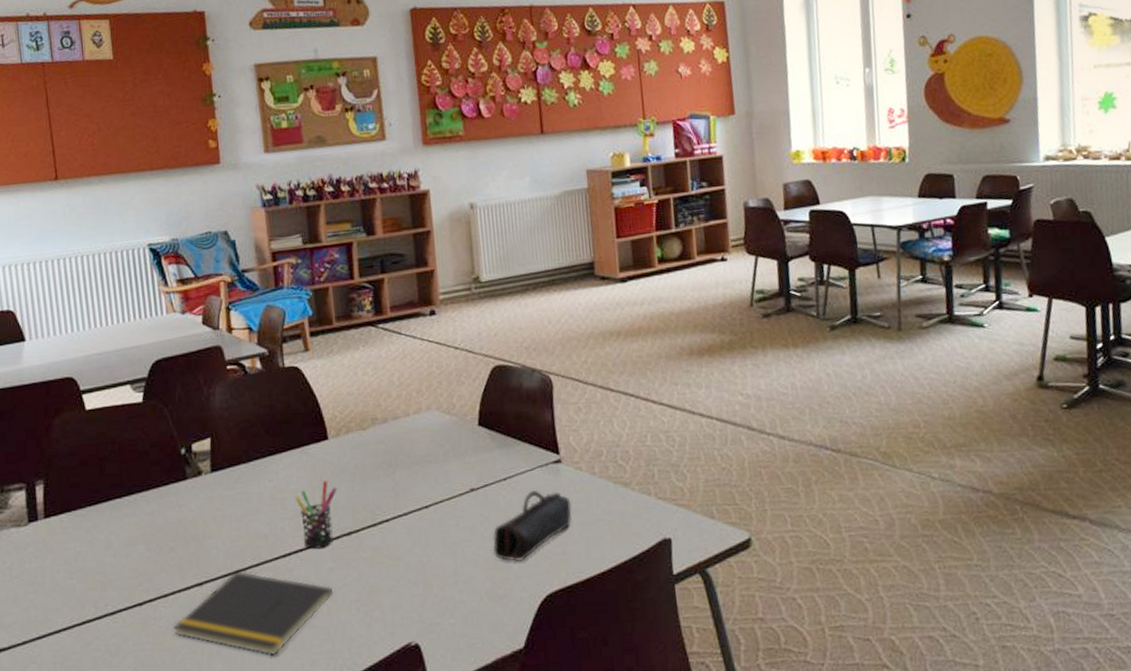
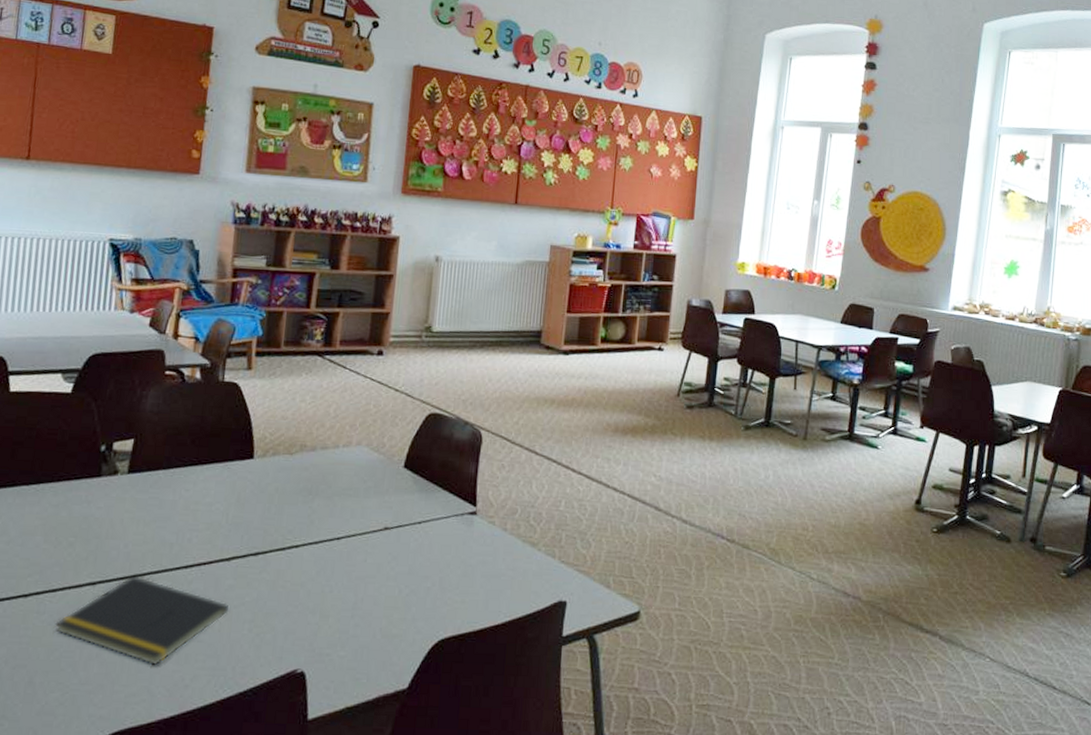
pen holder: present [295,480,337,549] -> none [208,497,253,564]
pencil case: present [492,491,573,562] -> none [394,538,479,605]

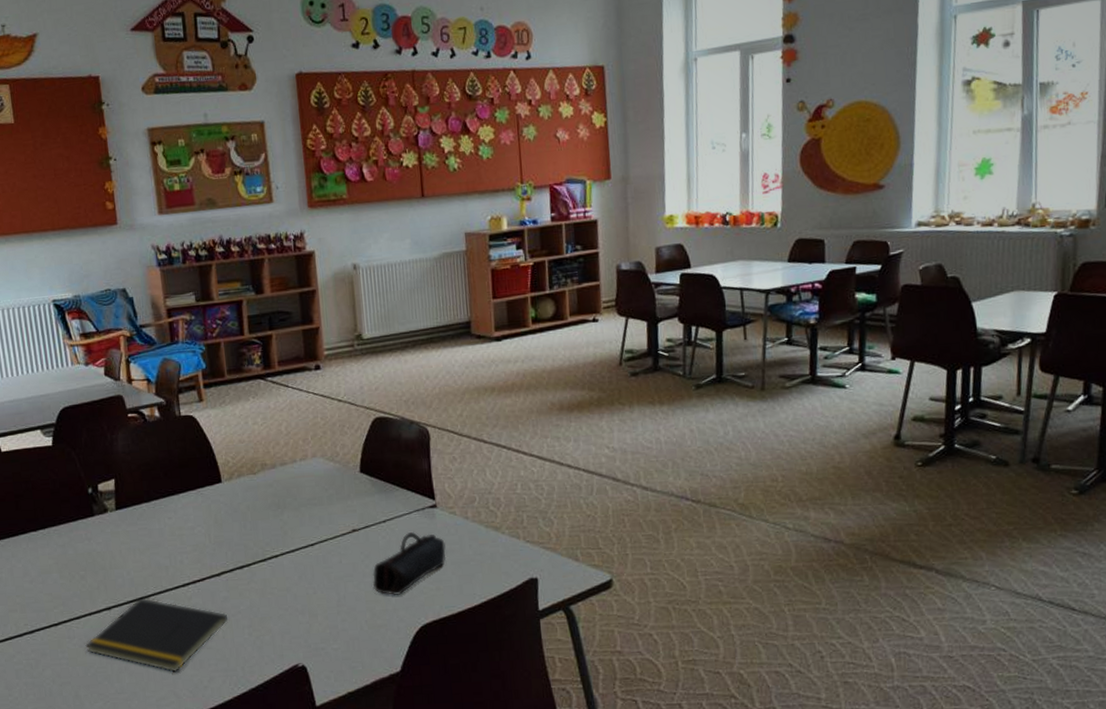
pencil case: none [394,538,479,605] -> present [372,532,446,596]

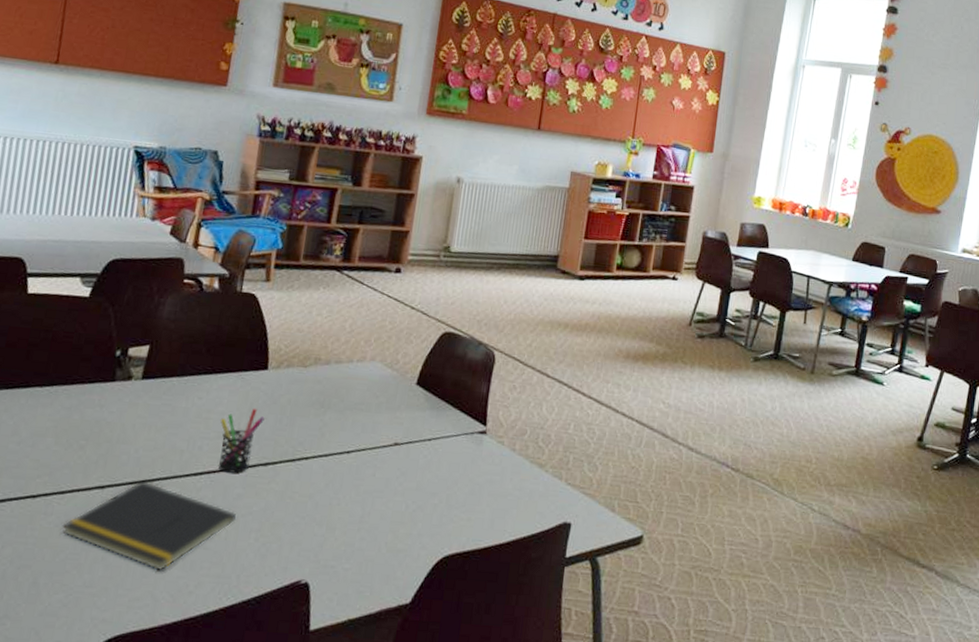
pen holder: none [193,519,230,580] -> present [218,408,265,473]
pencil case: present [372,532,446,596] -> none [401,455,487,521]

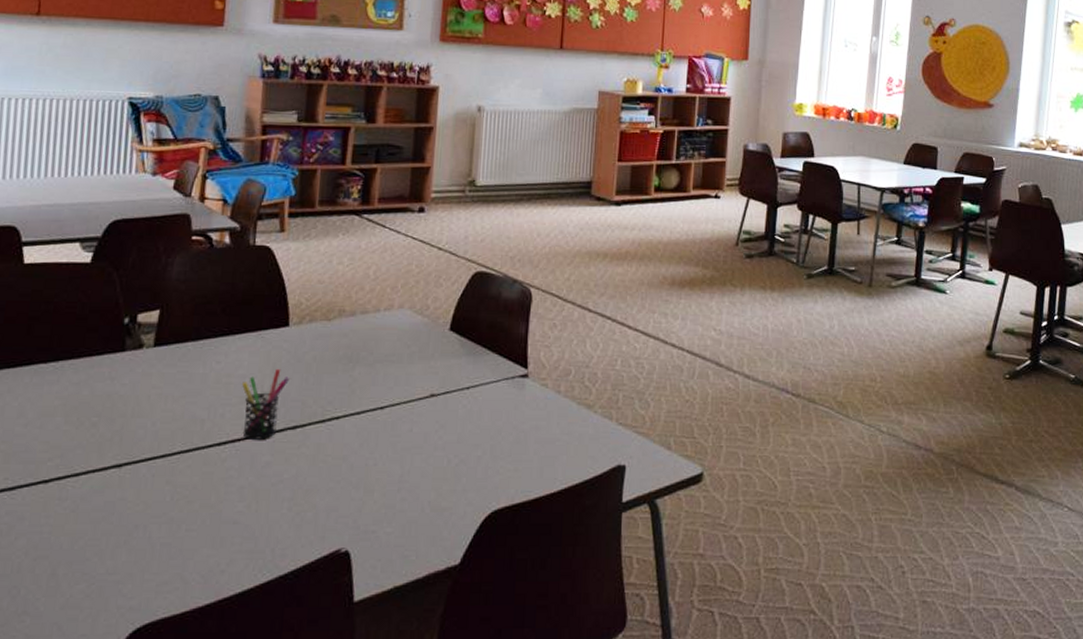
notepad: present [62,480,237,572] -> none [79,455,267,551]

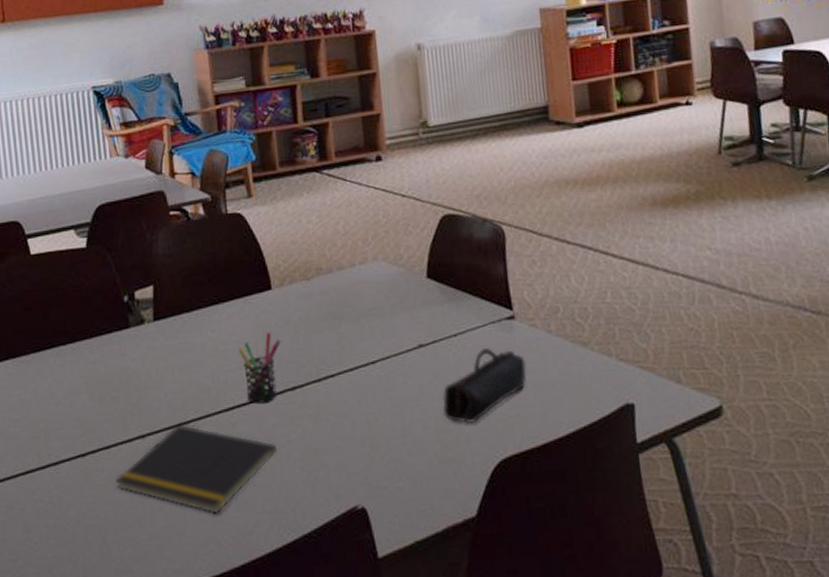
notepad: none [79,455,267,551] -> present [115,423,278,515]
pencil case: none [443,403,531,475] -> present [442,348,527,424]

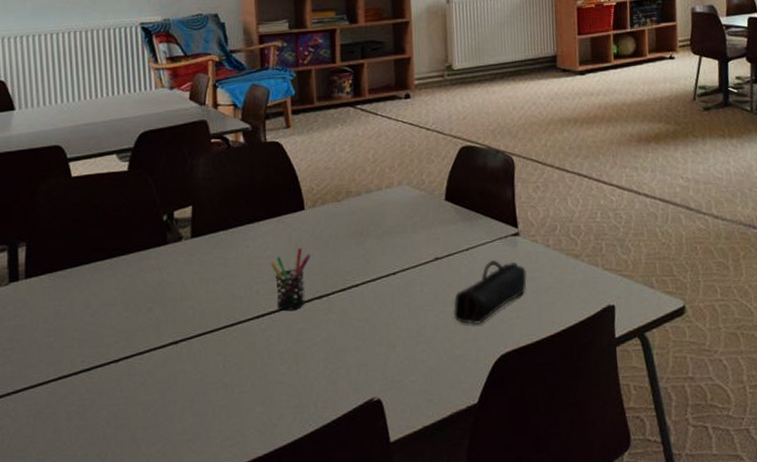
notepad: present [115,423,278,515] -> none [147,330,303,411]

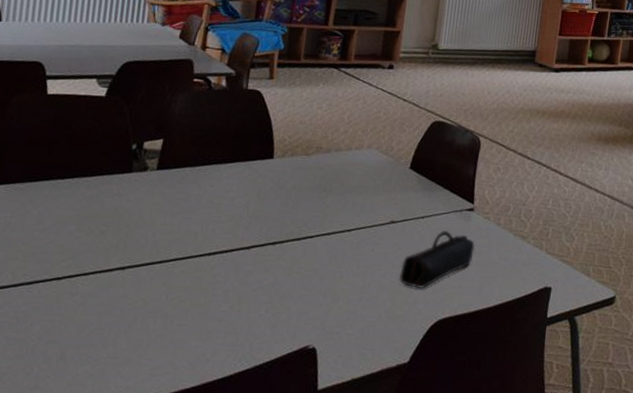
pen holder: present [271,247,311,311] -> none [229,193,272,252]

